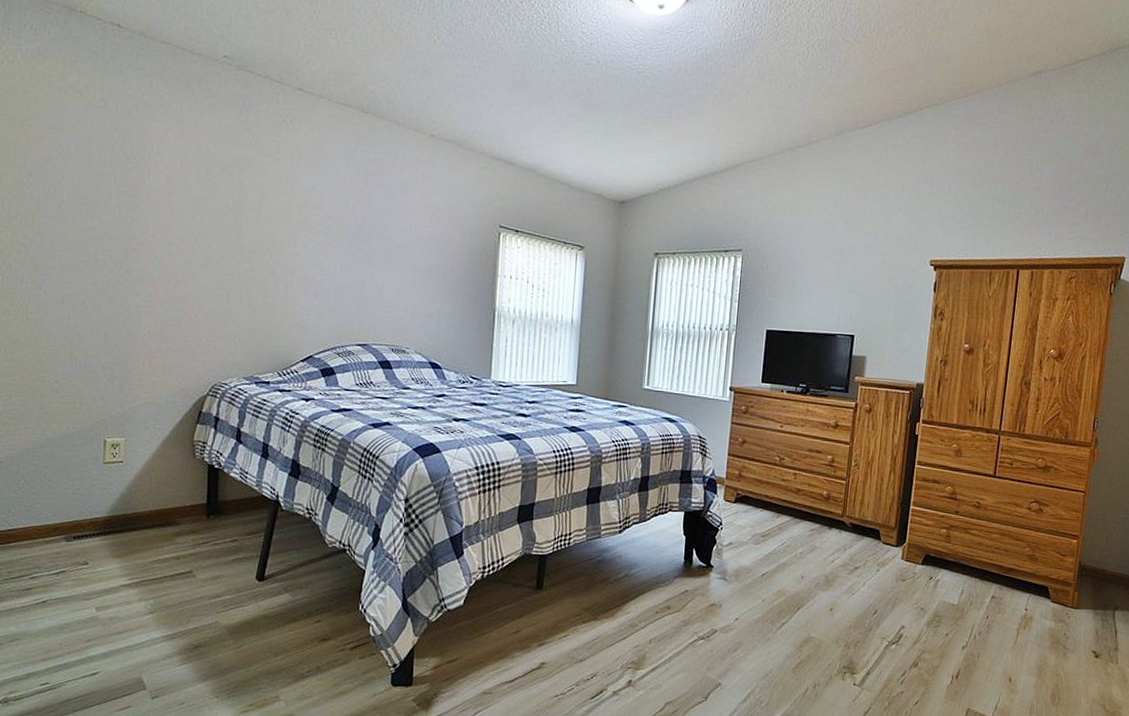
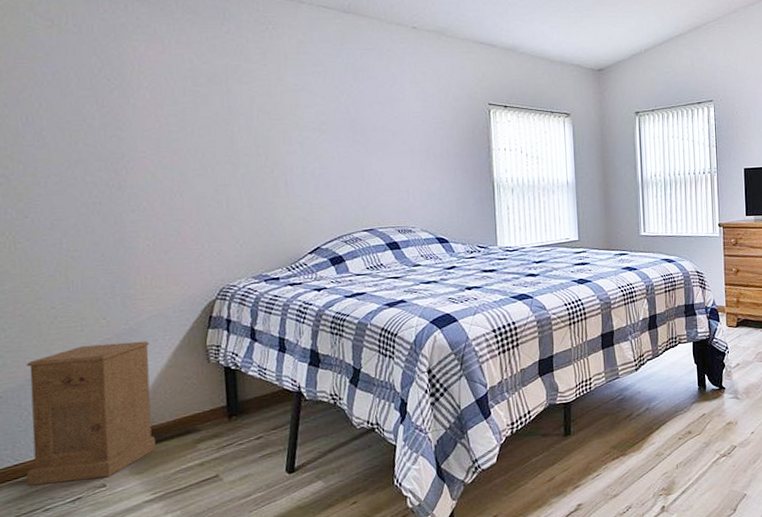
nightstand: none [18,423,141,556] -> present [26,341,157,486]

